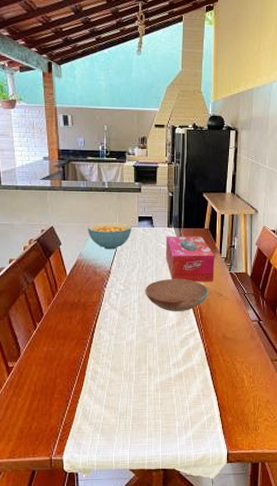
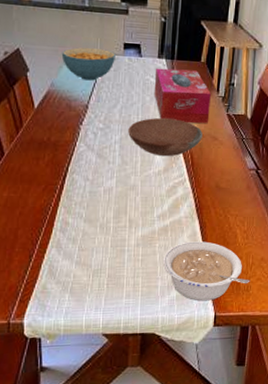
legume: none [179,386,258,440] -> present [162,241,250,301]

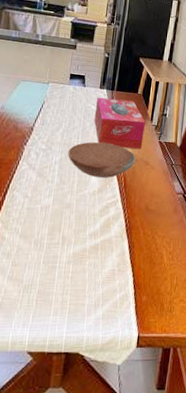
cereal bowl: present [61,47,116,81] -> none [13,75,62,106]
legume: present [162,241,250,301] -> none [91,260,174,321]

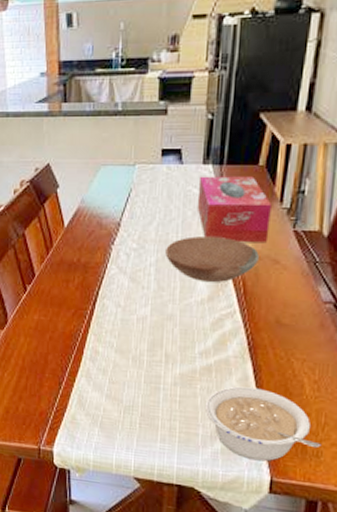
legume: none [91,260,174,321] -> present [204,386,322,462]

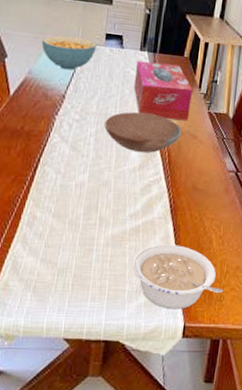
cereal bowl: none [92,158,152,195] -> present [41,35,97,70]

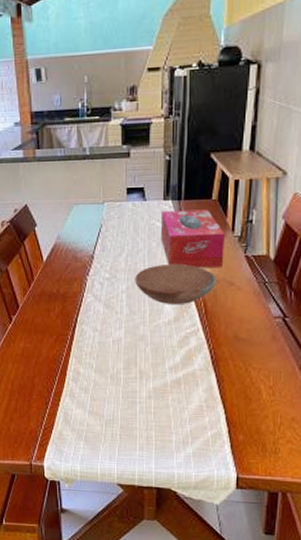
cereal bowl: present [41,35,97,70] -> none [66,197,119,230]
legume: present [132,244,224,310] -> none [176,396,279,461]

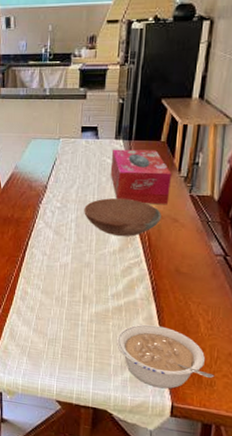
legume: none [176,396,279,461] -> present [116,324,215,389]

